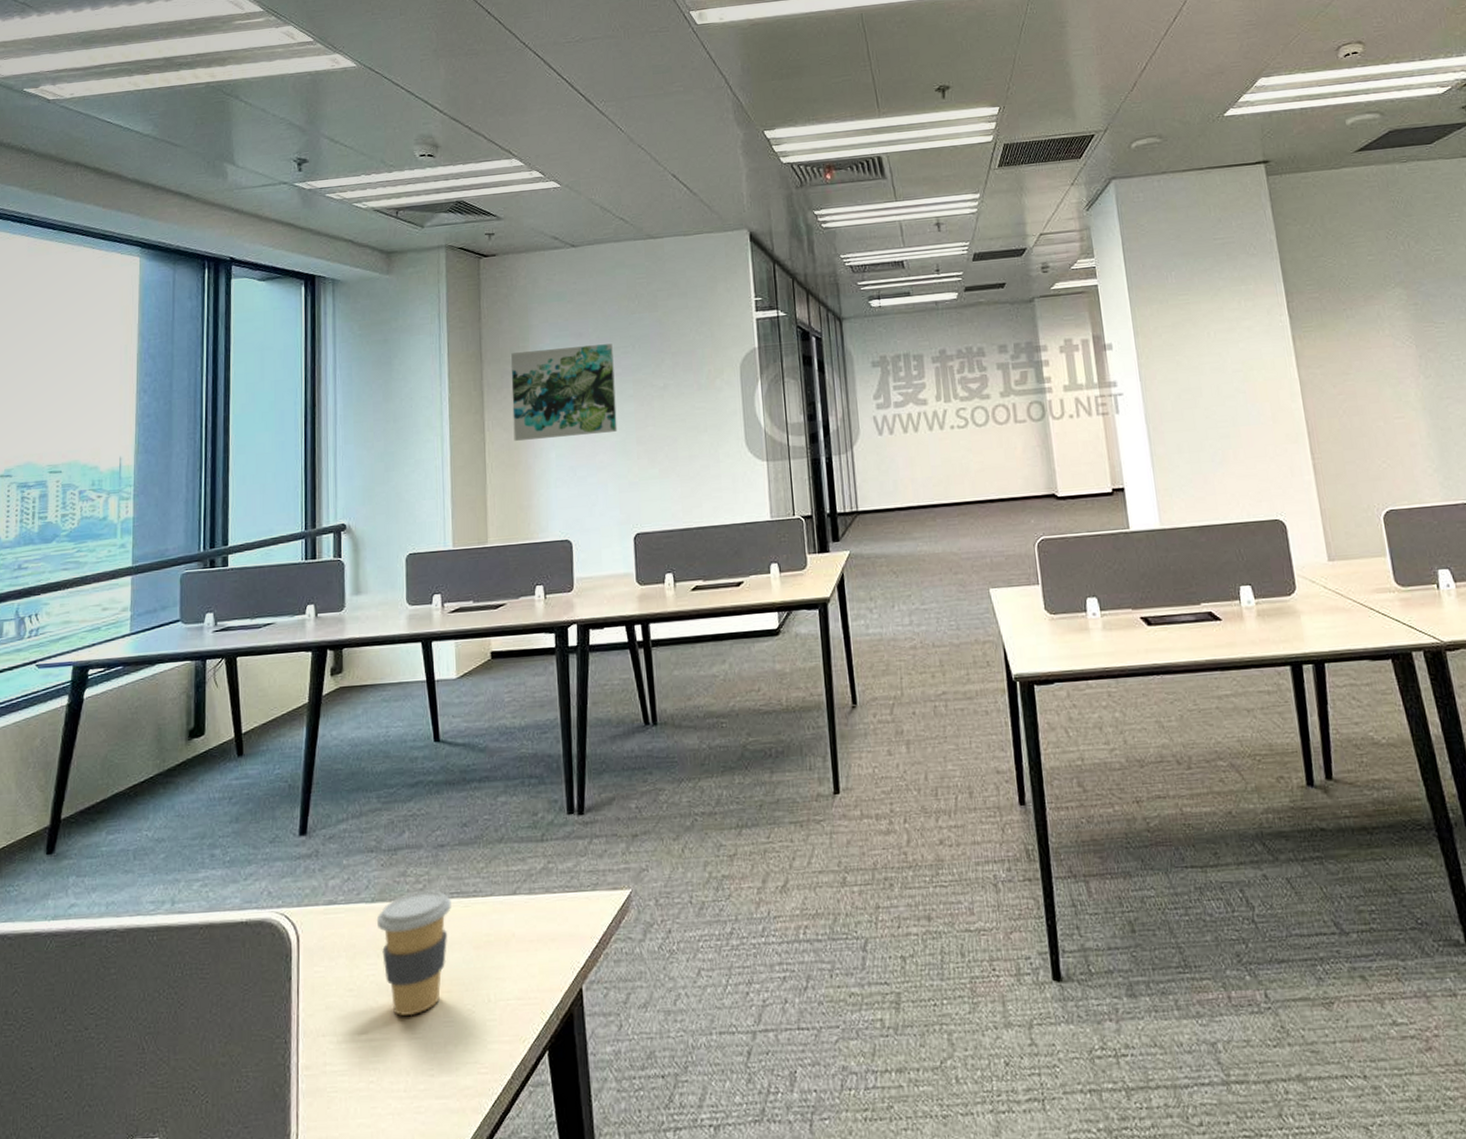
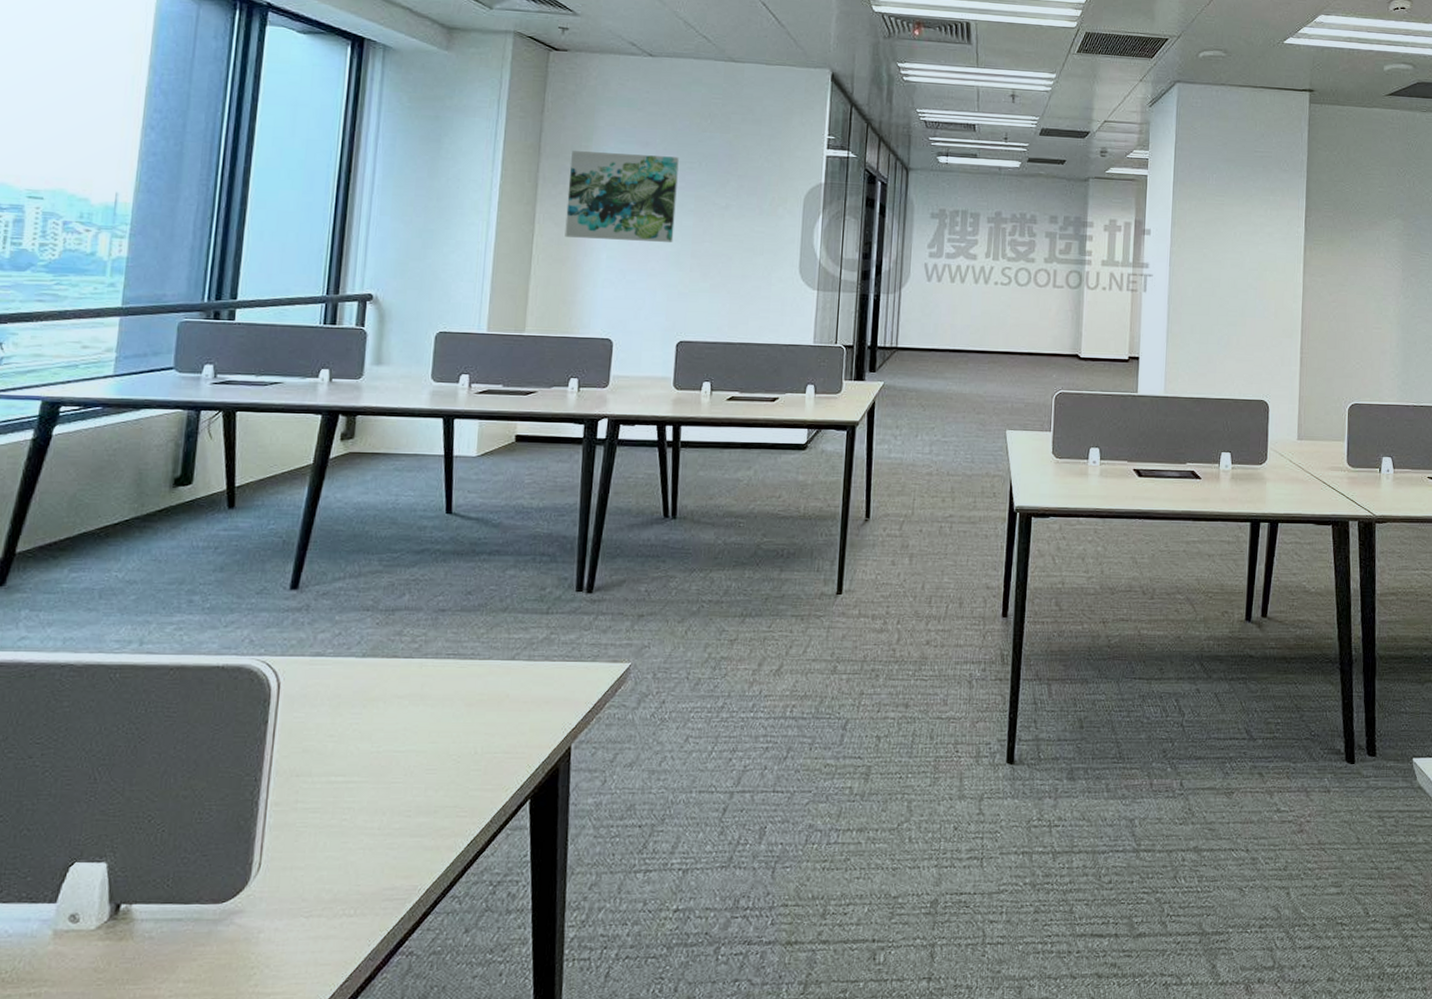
coffee cup: present [376,890,451,1016] -> none [365,651,447,763]

